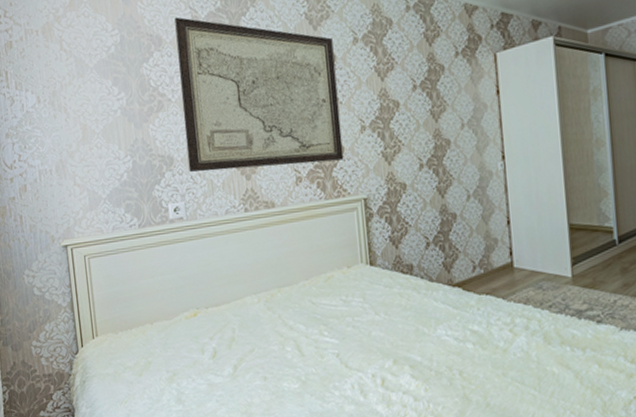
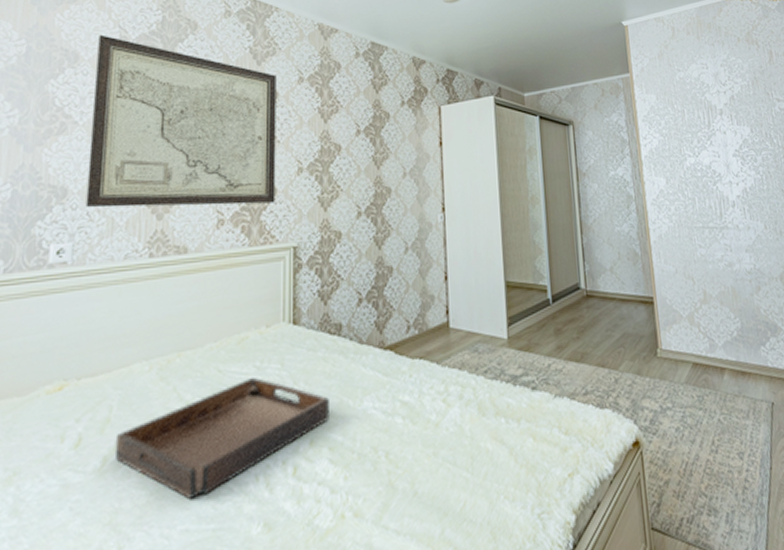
serving tray: none [240,308,408,399] -> present [114,376,329,499]

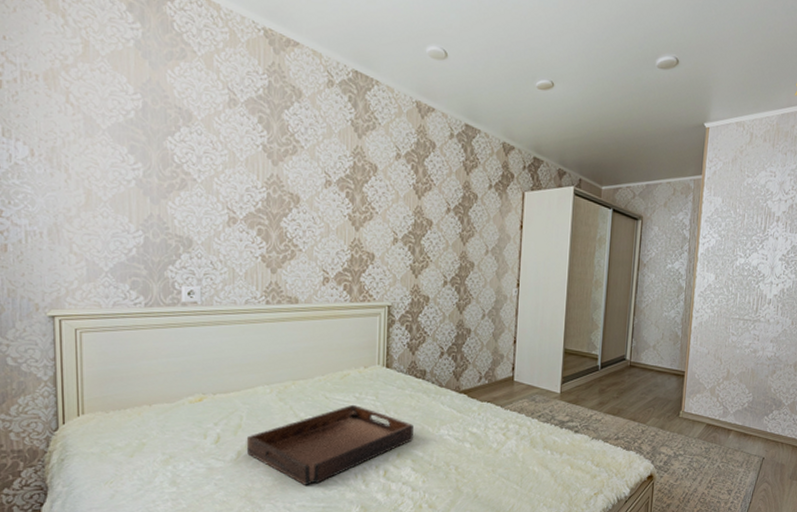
wall art: present [85,34,276,208] -> none [208,95,376,267]

